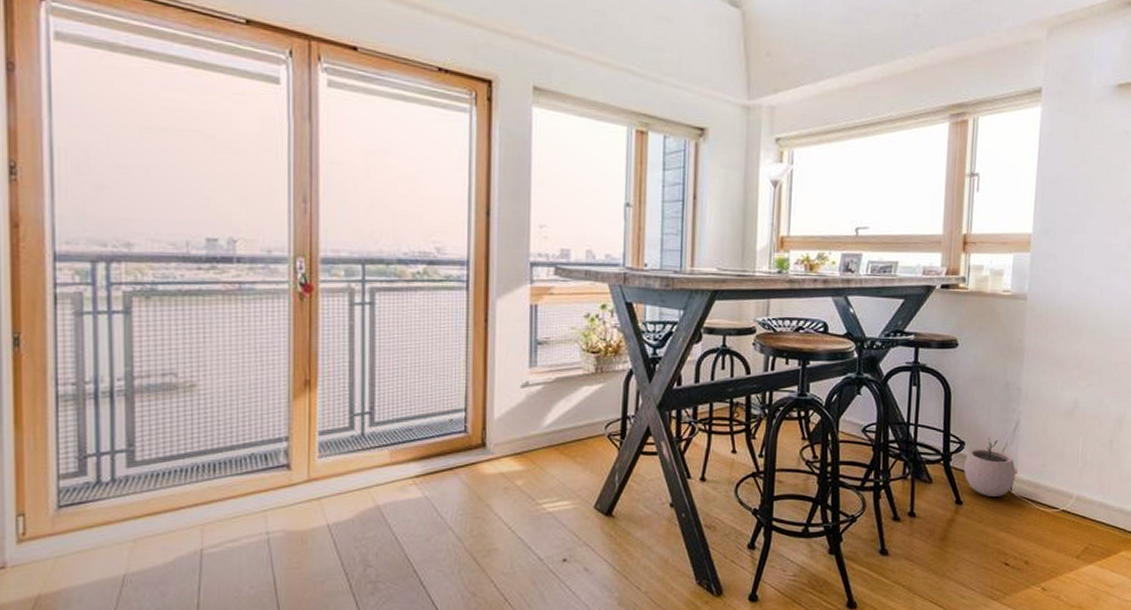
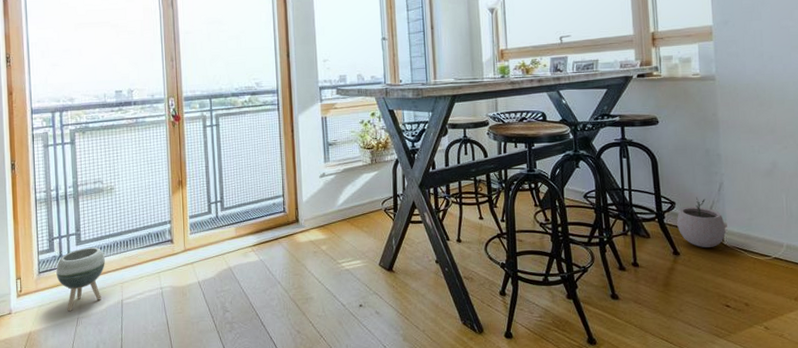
planter: none [89,470,176,566] -> present [56,247,105,312]

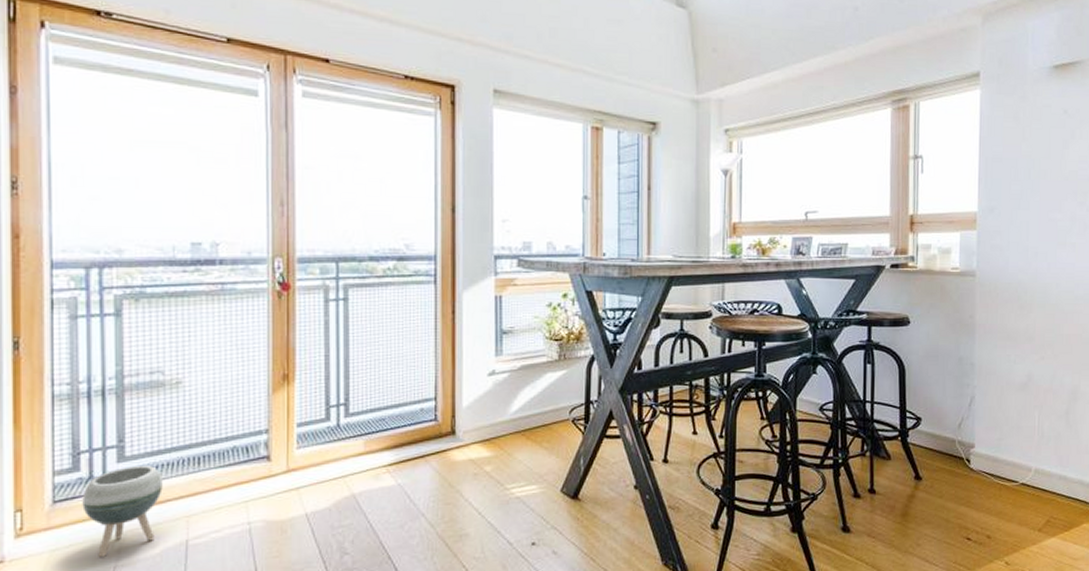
plant pot: present [677,197,725,248] -> none [922,412,973,471]

